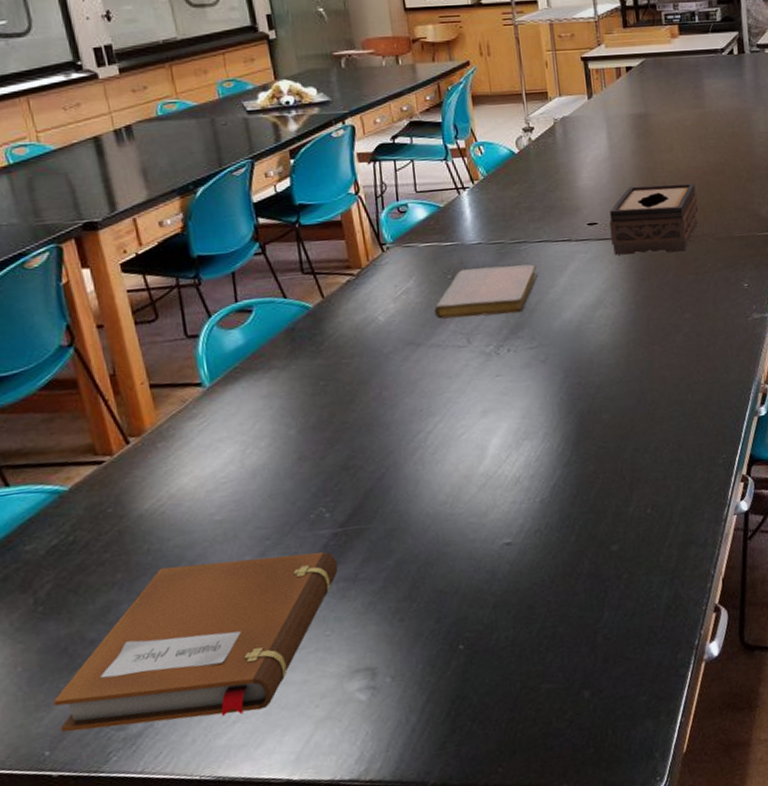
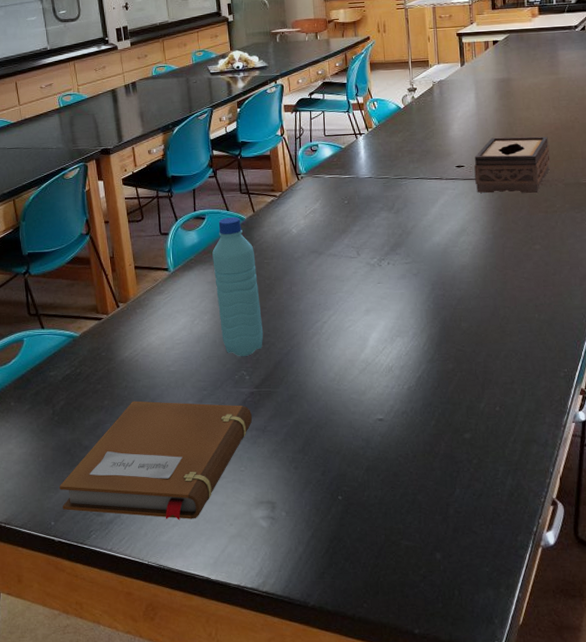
water bottle: none [266,306,347,489] -> present [212,217,264,356]
notebook: present [434,264,538,320] -> none [333,196,415,235]

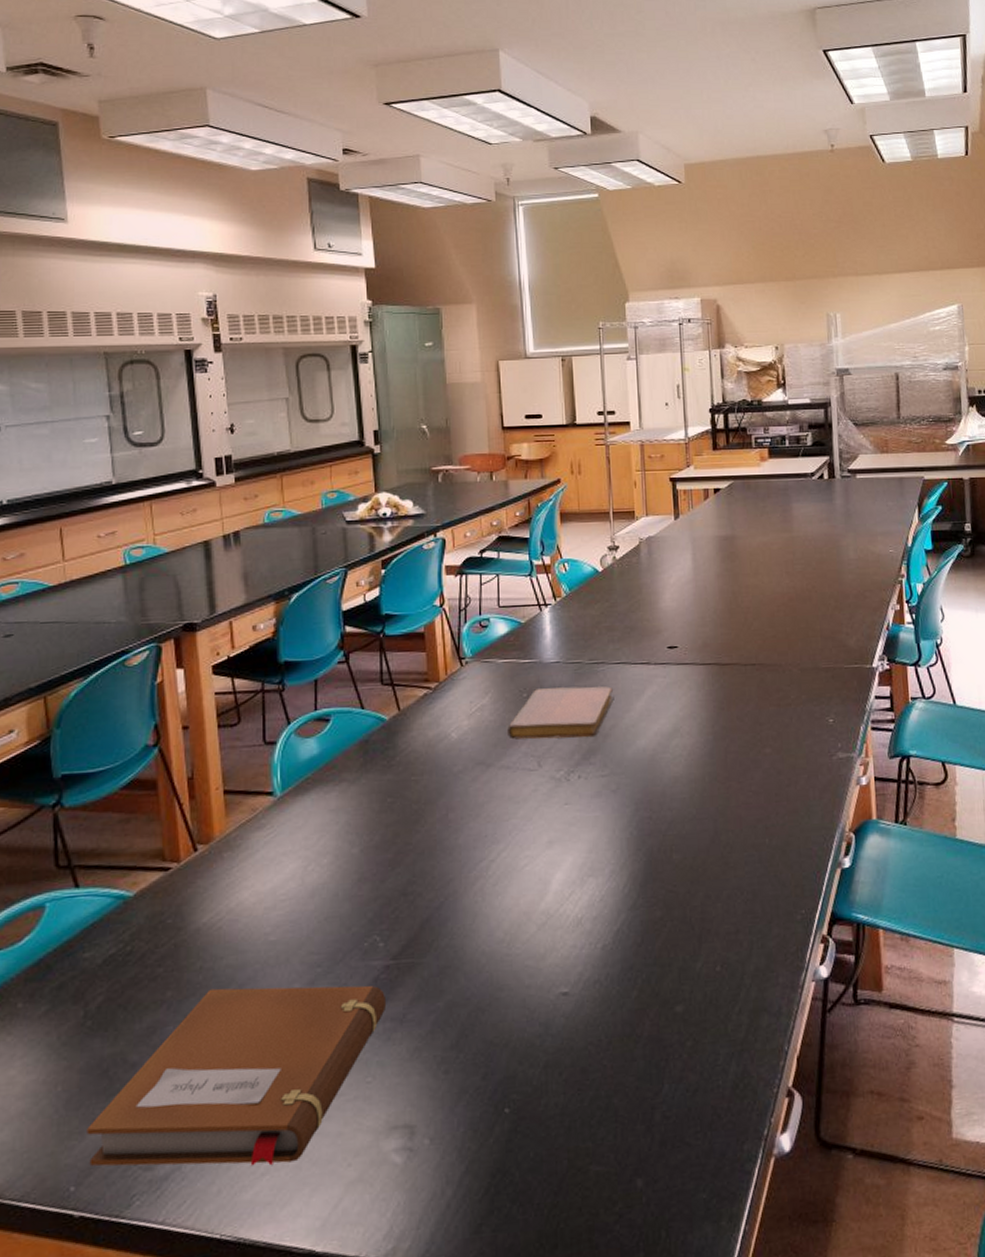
water bottle: present [212,217,264,356] -> none [338,718,407,915]
notebook: none [333,196,415,235] -> present [507,686,614,740]
tissue box: present [474,136,551,194] -> none [690,609,783,682]

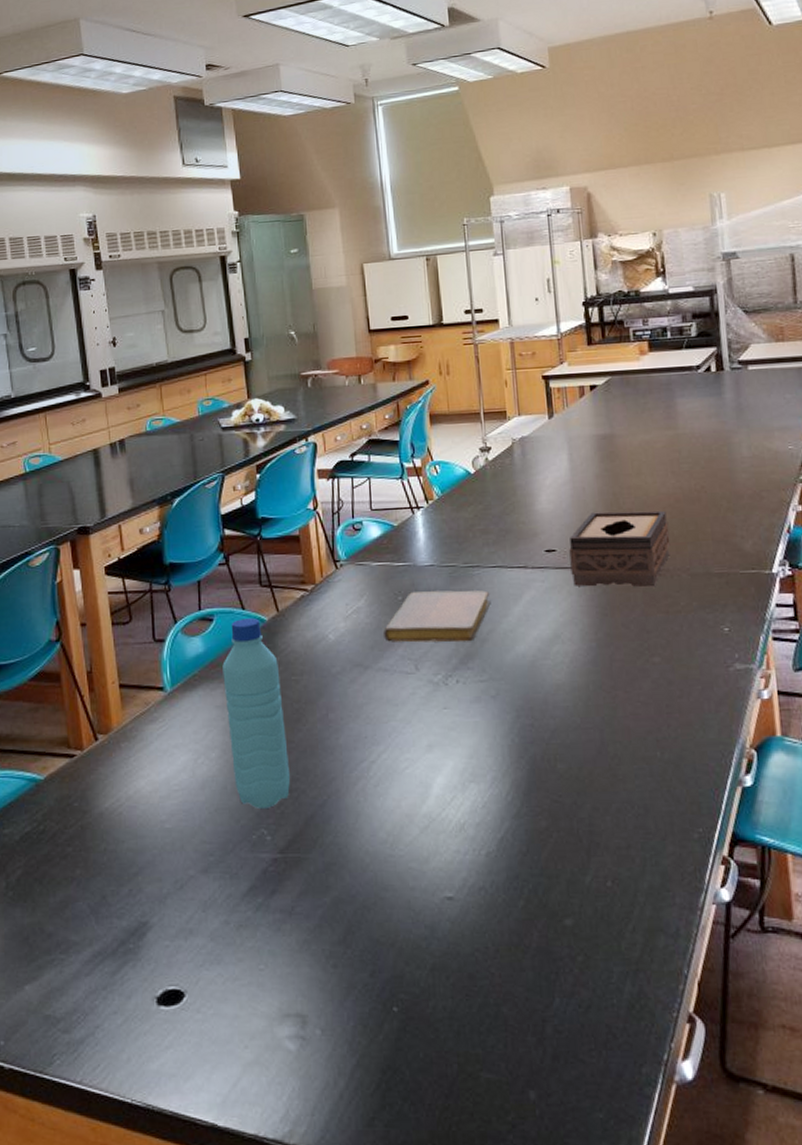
notebook: present [87,985,387,1167] -> none [12,869,276,1040]
water bottle: none [338,718,407,915] -> present [222,618,291,808]
tissue box: none [690,609,783,682] -> present [569,510,671,588]

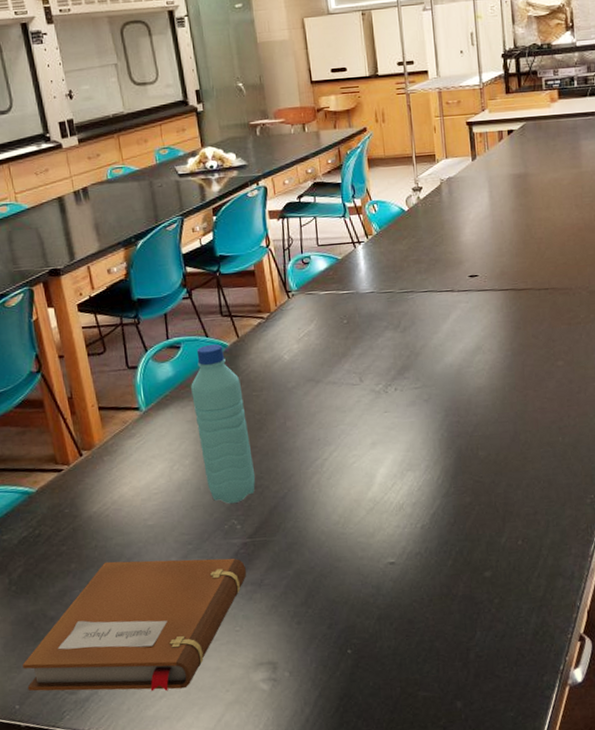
notebook: none [12,869,276,1040] -> present [22,558,247,692]
notebook: present [384,590,491,643] -> none [332,312,423,360]
tissue box: present [569,510,671,588] -> none [489,238,573,306]

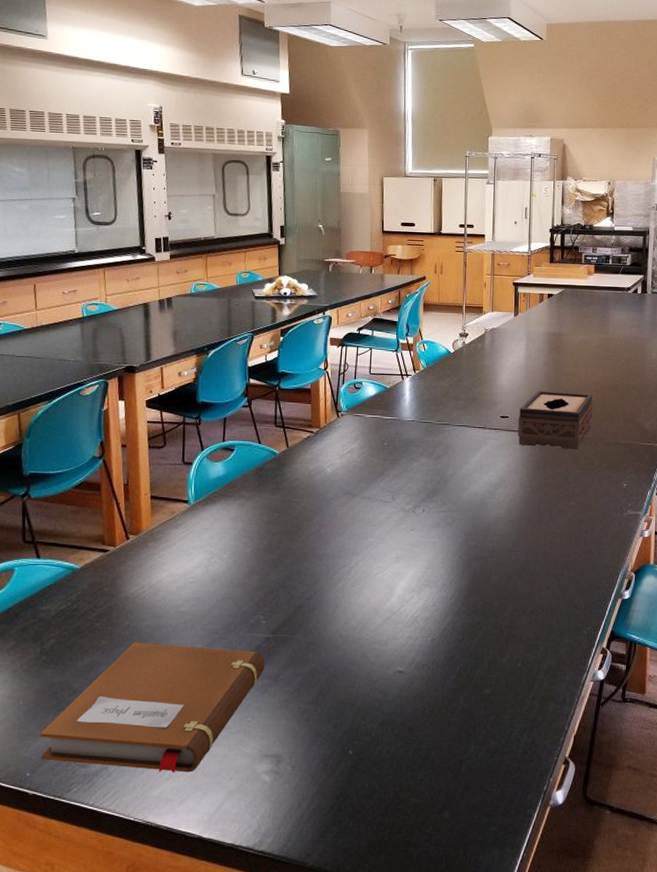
water bottle: present [191,344,256,504] -> none [238,451,286,599]
tissue box: none [489,238,573,306] -> present [518,391,593,450]

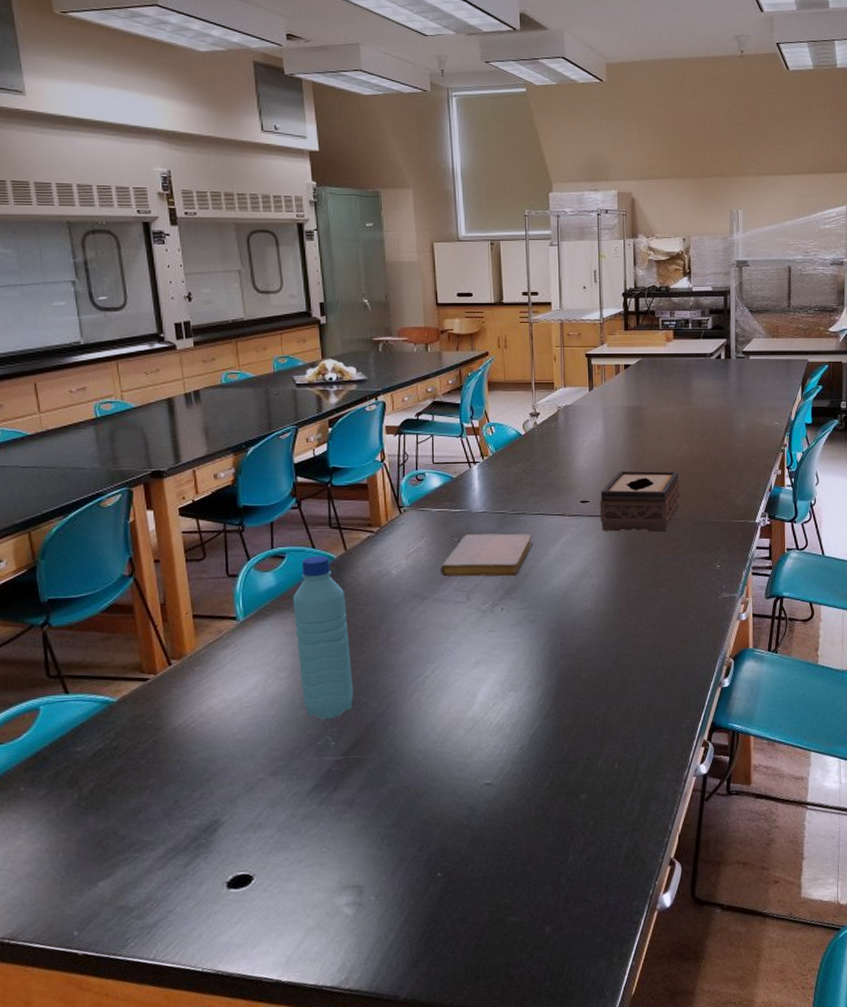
notebook: present [40,642,266,774] -> none [86,776,338,917]
water bottle: none [238,451,286,599] -> present [293,556,354,719]
notebook: none [370,440,455,481] -> present [440,533,533,577]

